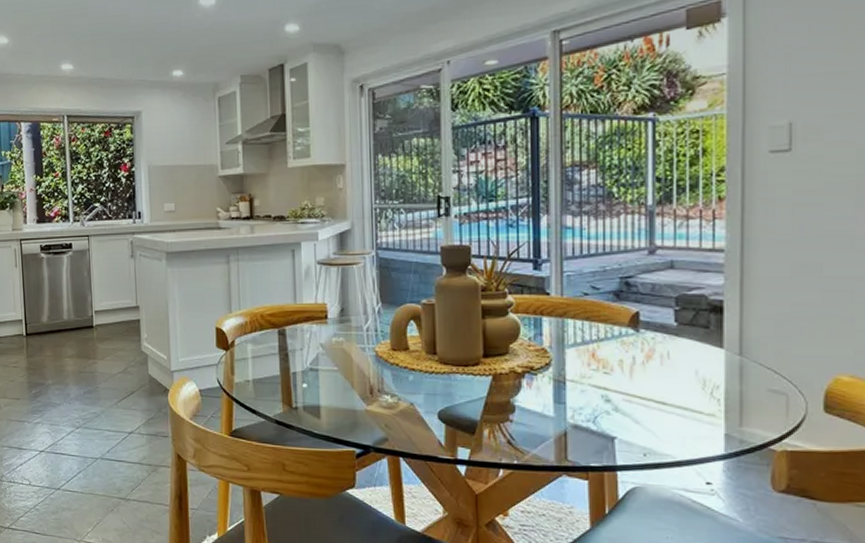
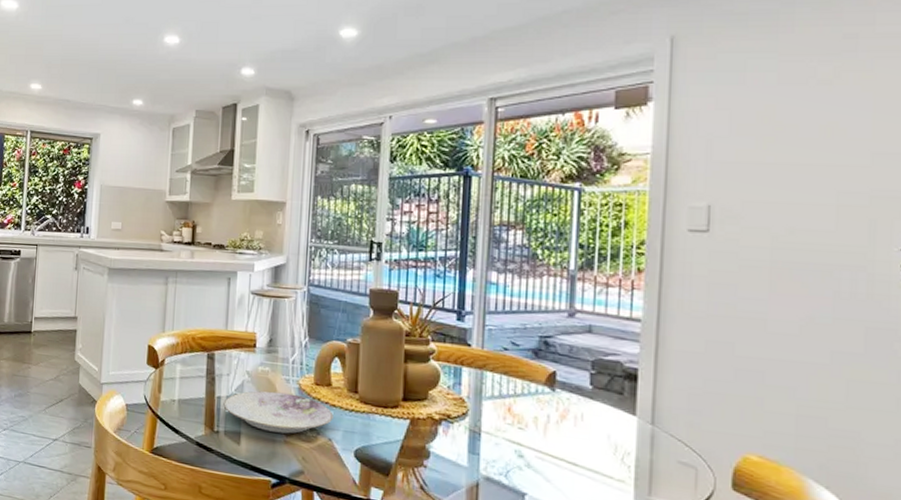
plate: none [299,361,414,403] -> present [223,391,334,434]

